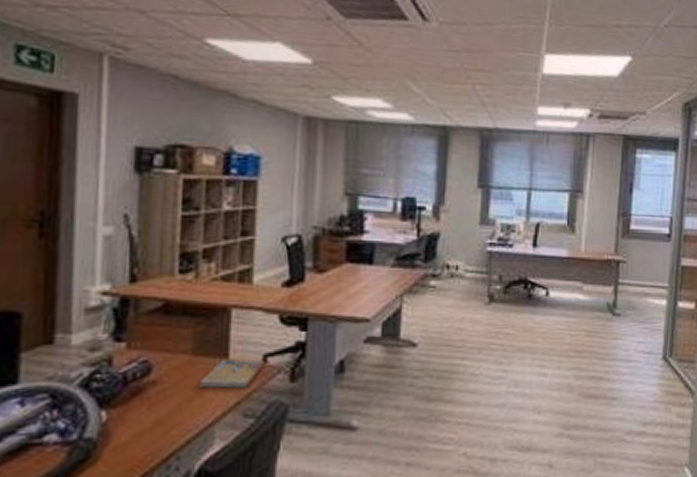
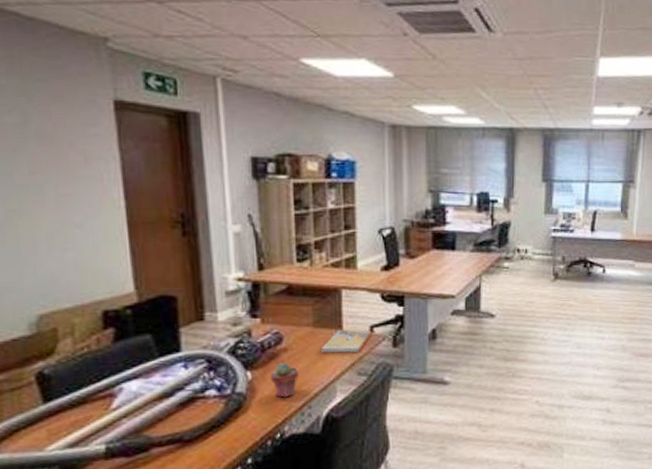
potted succulent: none [130,400,168,446] -> present [269,363,299,398]

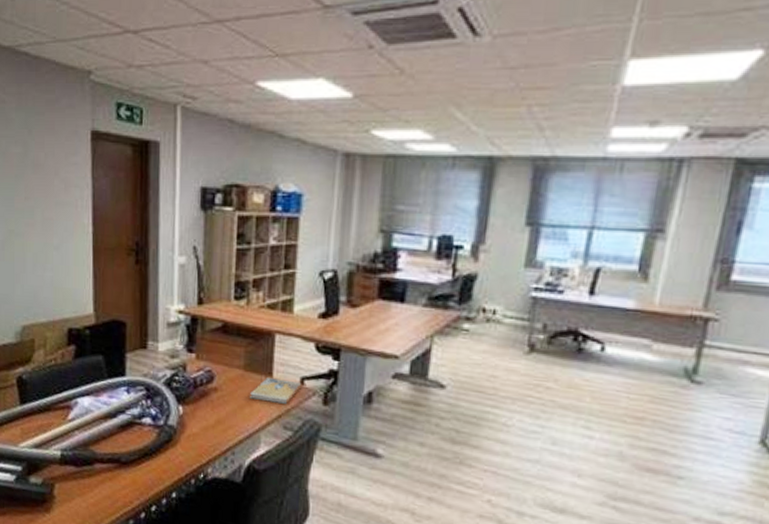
potted succulent: present [269,363,299,398] -> none [199,402,226,439]

